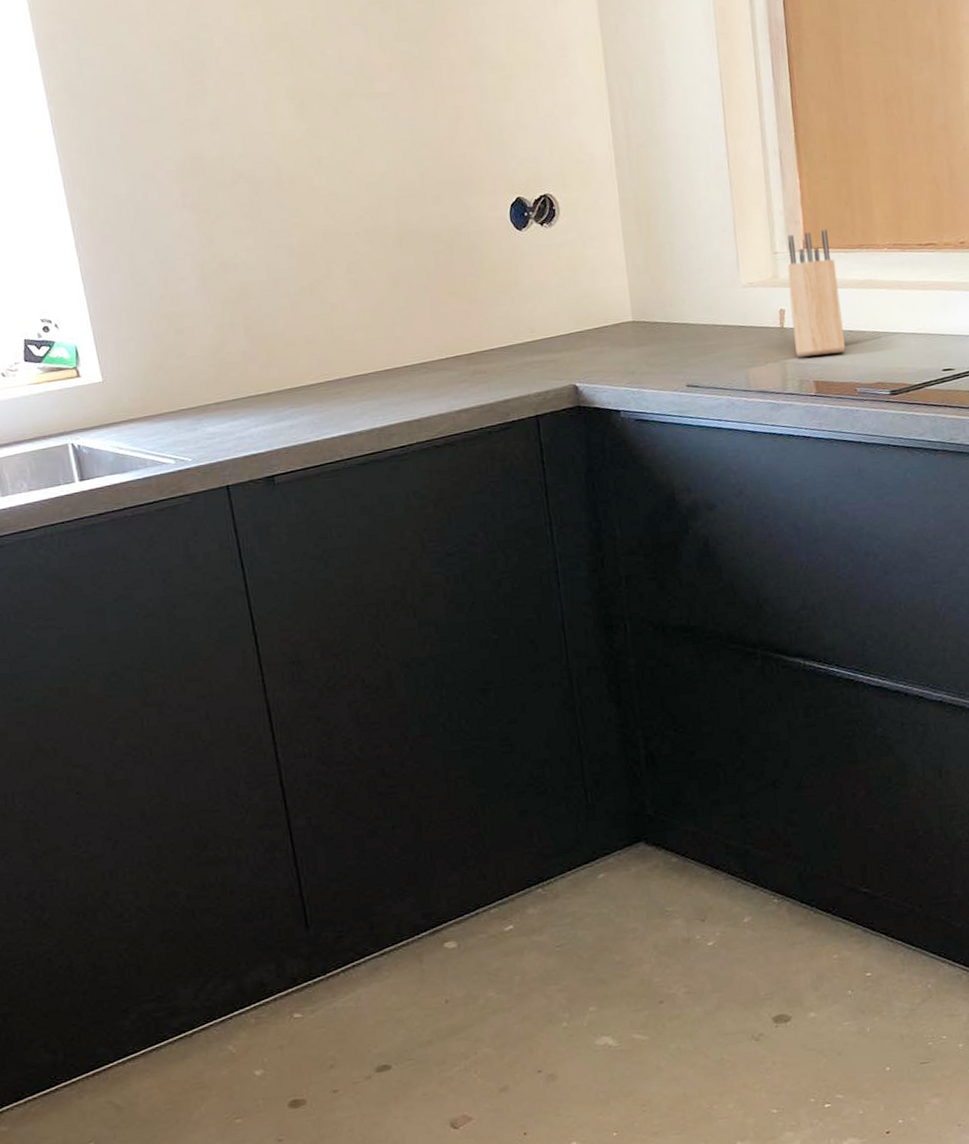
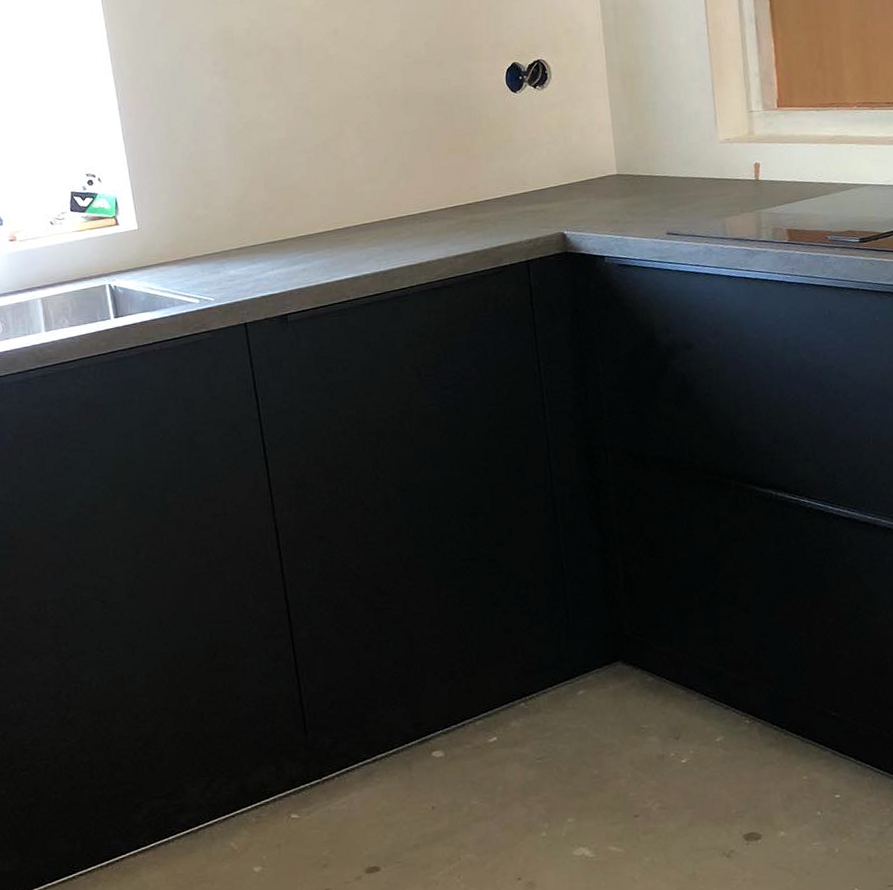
knife block: present [787,229,846,357] -> none [762,89,817,207]

